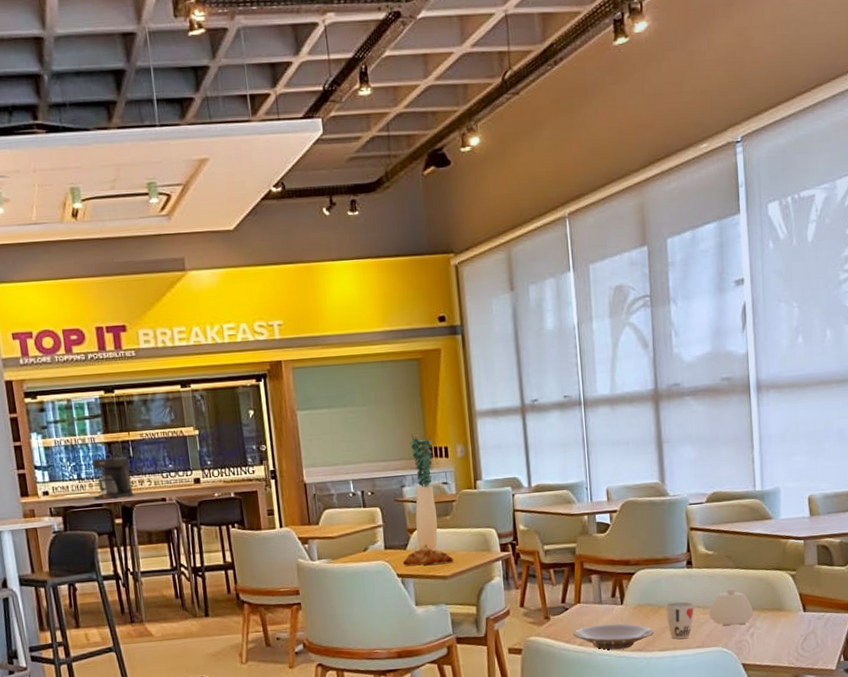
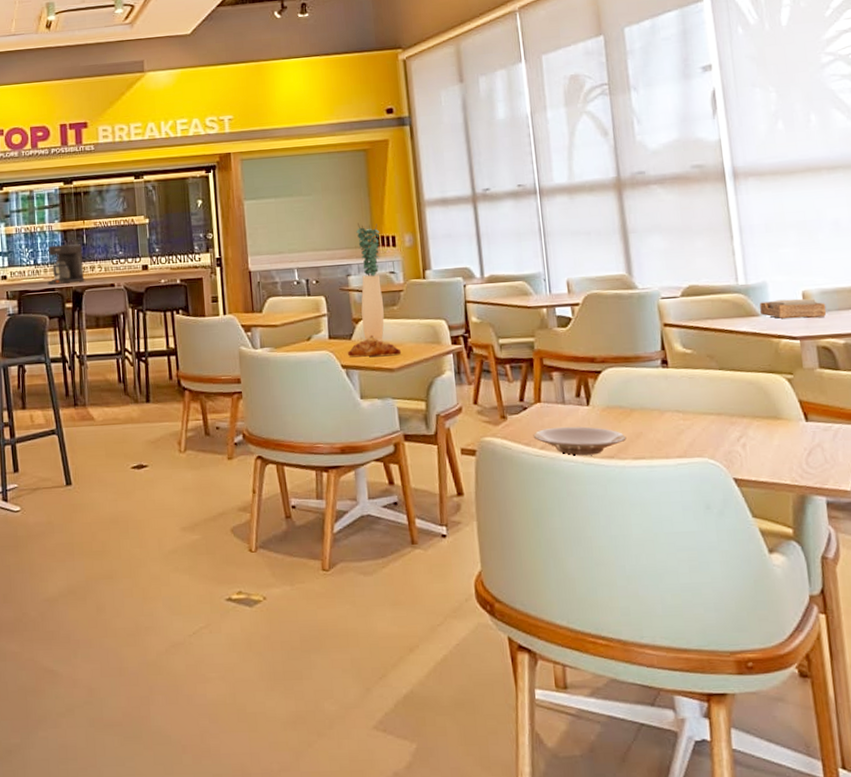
cup: present [665,601,694,640] -> none [639,404,673,447]
sugar bowl: present [709,587,754,626] -> none [690,391,745,434]
napkin holder: none [772,502,827,521] -> present [759,298,827,319]

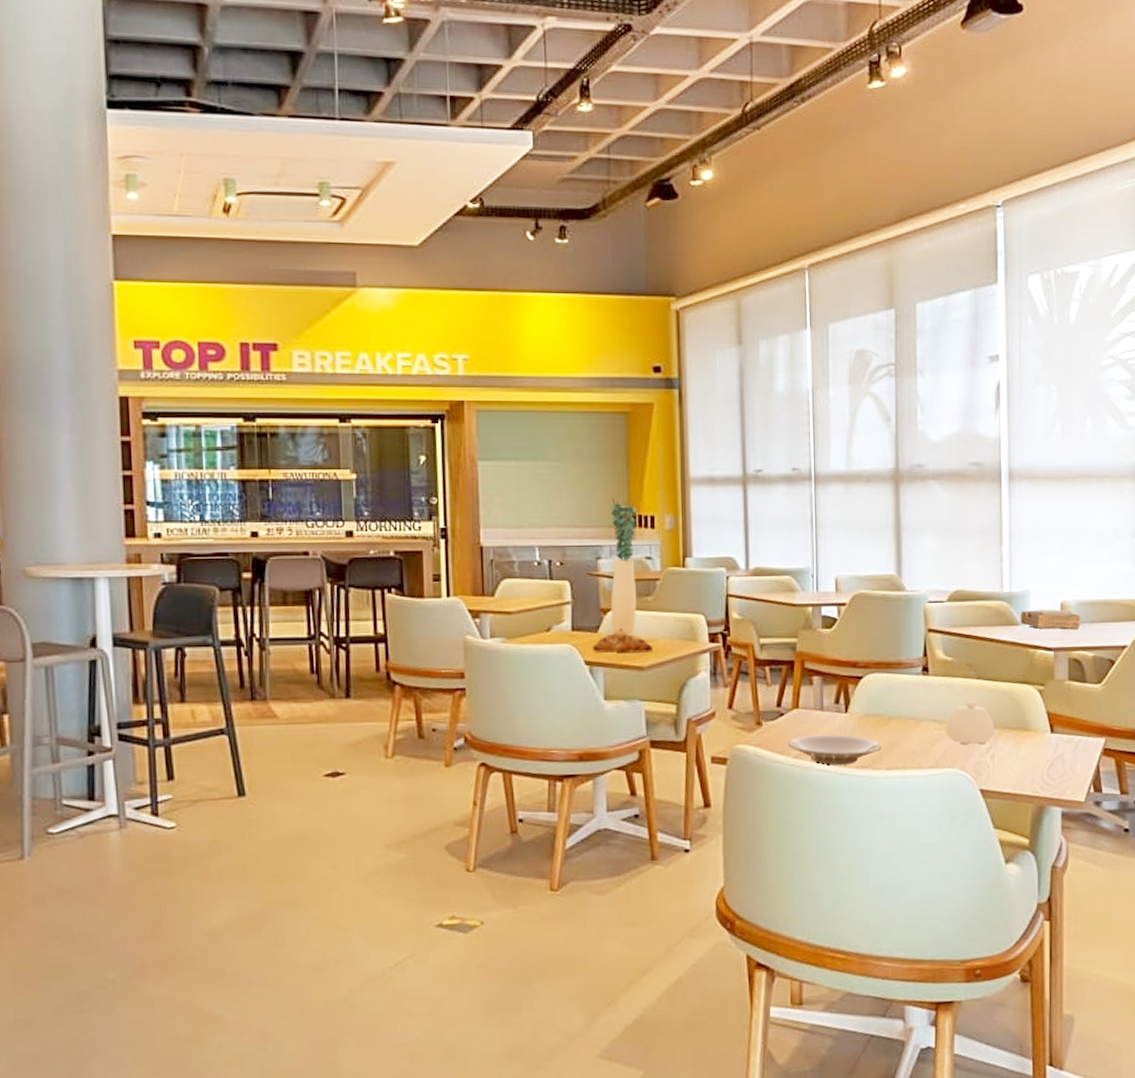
coffee maker: present [47,244,85,285] -> none [218,498,269,549]
sugar bowl: none [690,391,745,434] -> present [945,700,995,745]

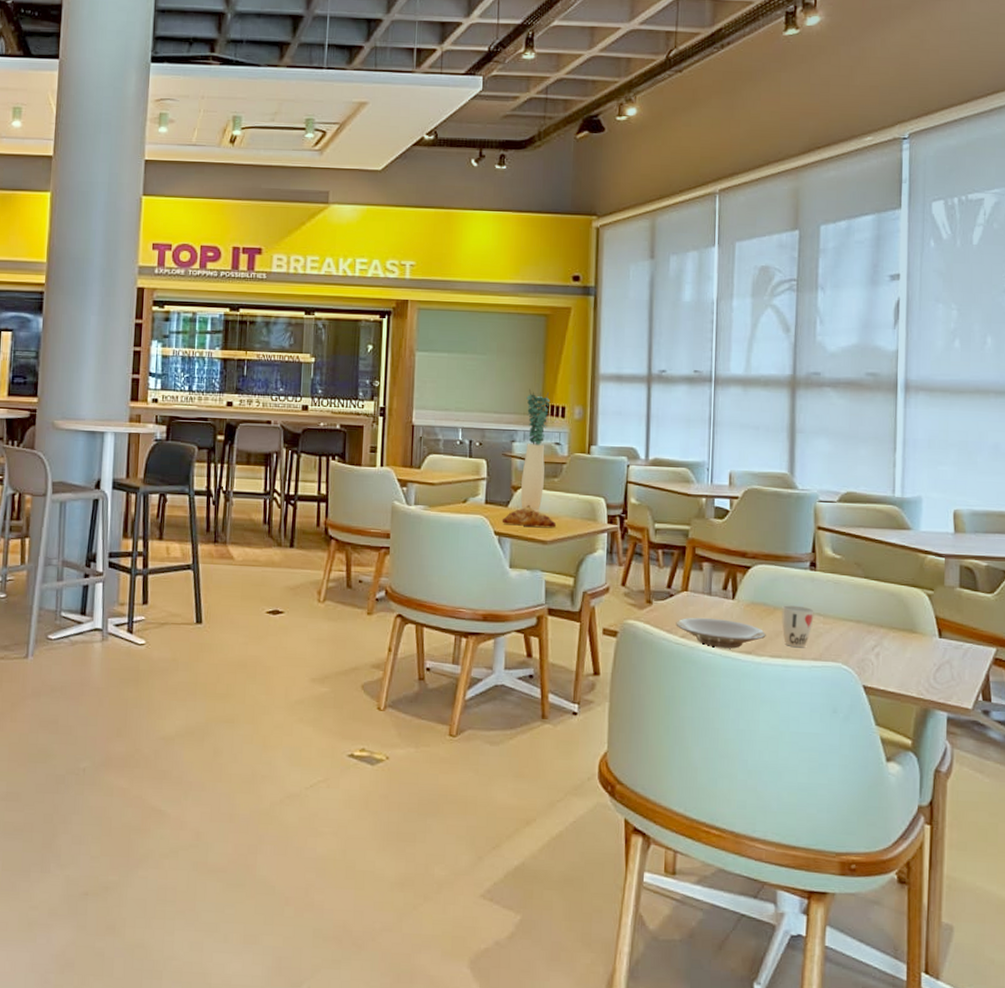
cup: none [896,713,929,757] -> present [781,605,814,648]
sugar bowl: present [945,700,995,745] -> none [830,598,881,643]
napkin holder: present [1020,609,1081,630] -> none [911,516,975,538]

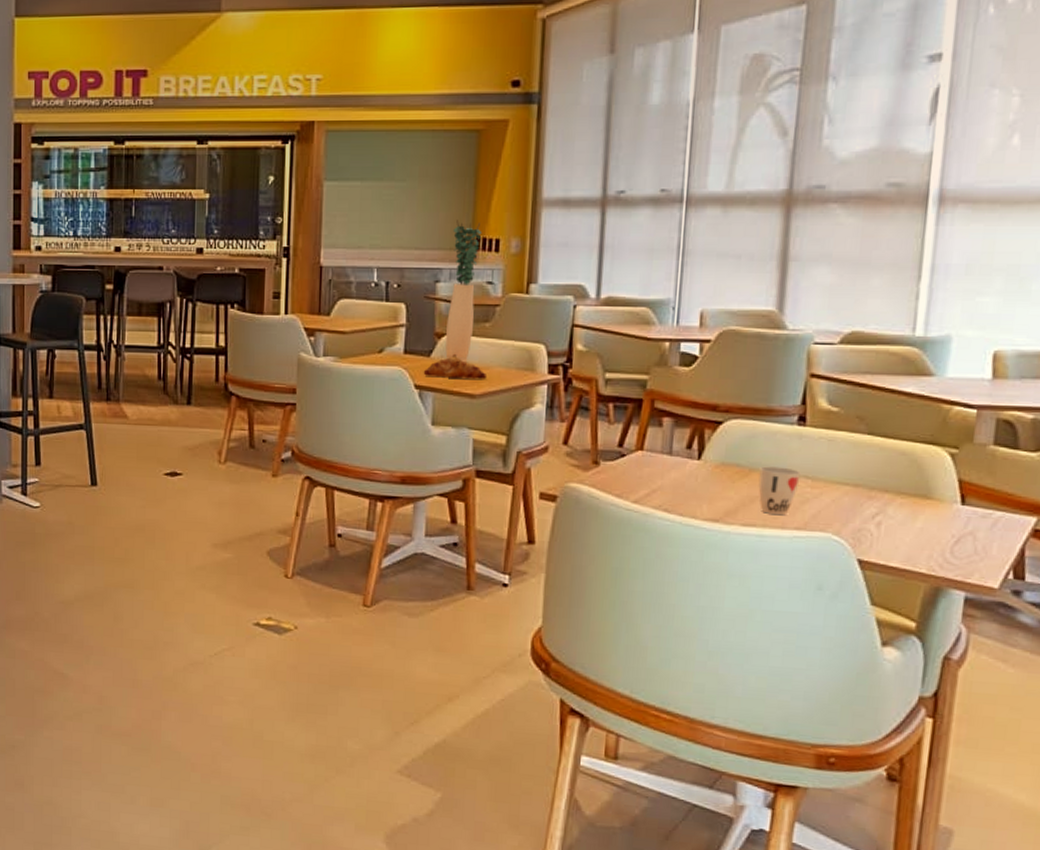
saucer: present [676,617,766,649] -> none [627,480,738,516]

